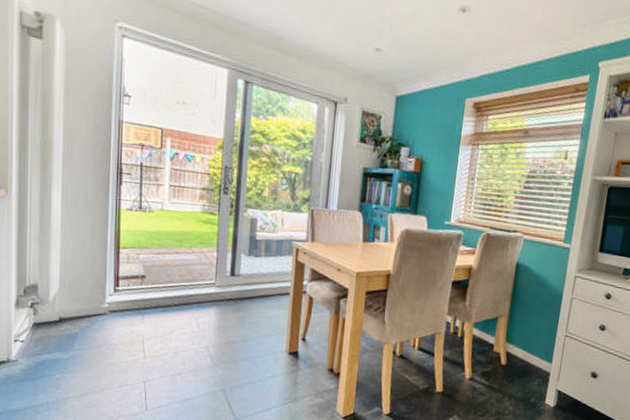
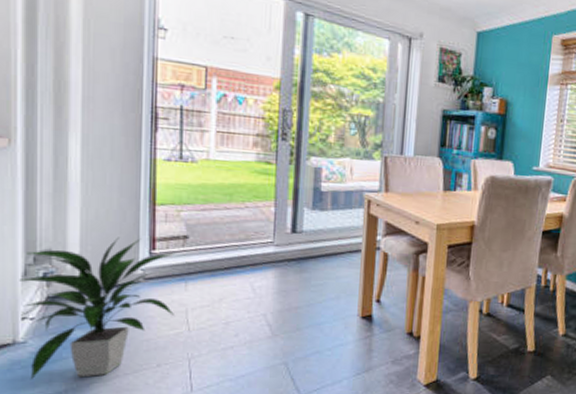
indoor plant: none [13,275,135,393] -> present [19,237,176,379]

